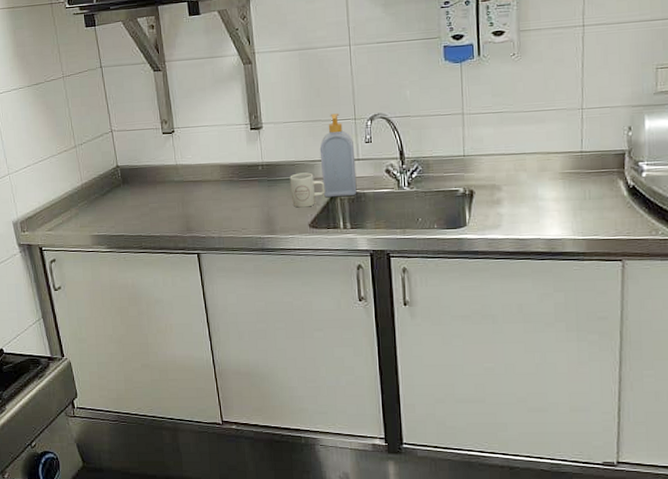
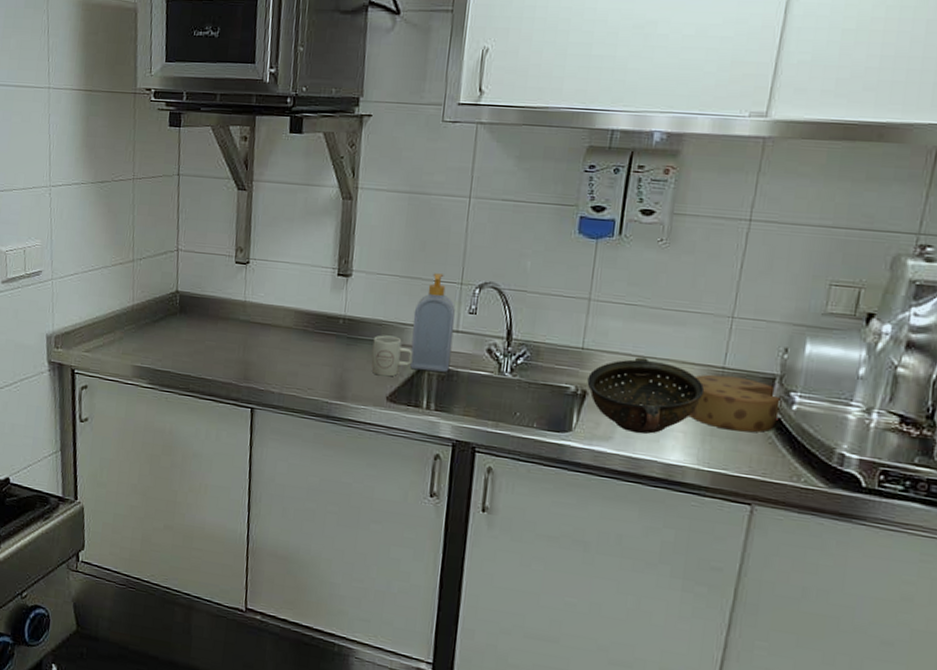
colander: none [472,155,569,219] -> present [587,357,705,434]
cheese: none [556,157,632,203] -> present [687,374,781,433]

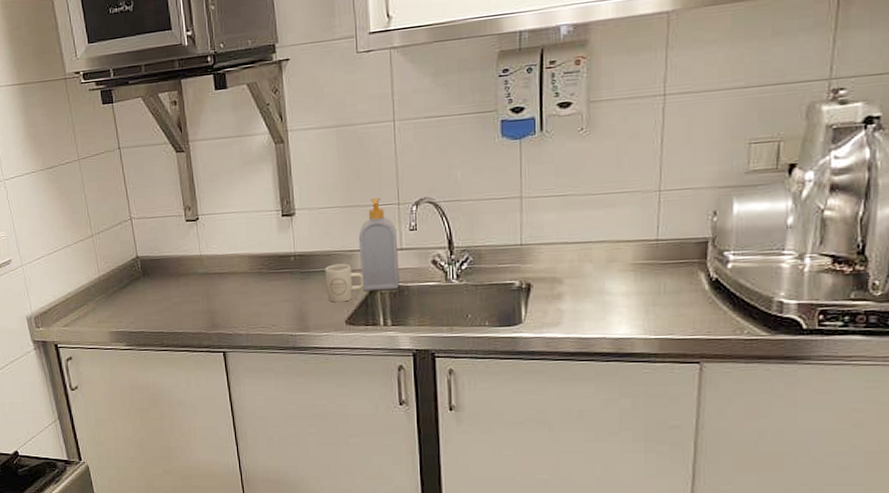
colander: present [587,357,705,434] -> none [530,243,642,315]
cheese: present [687,374,781,433] -> none [627,246,715,297]

